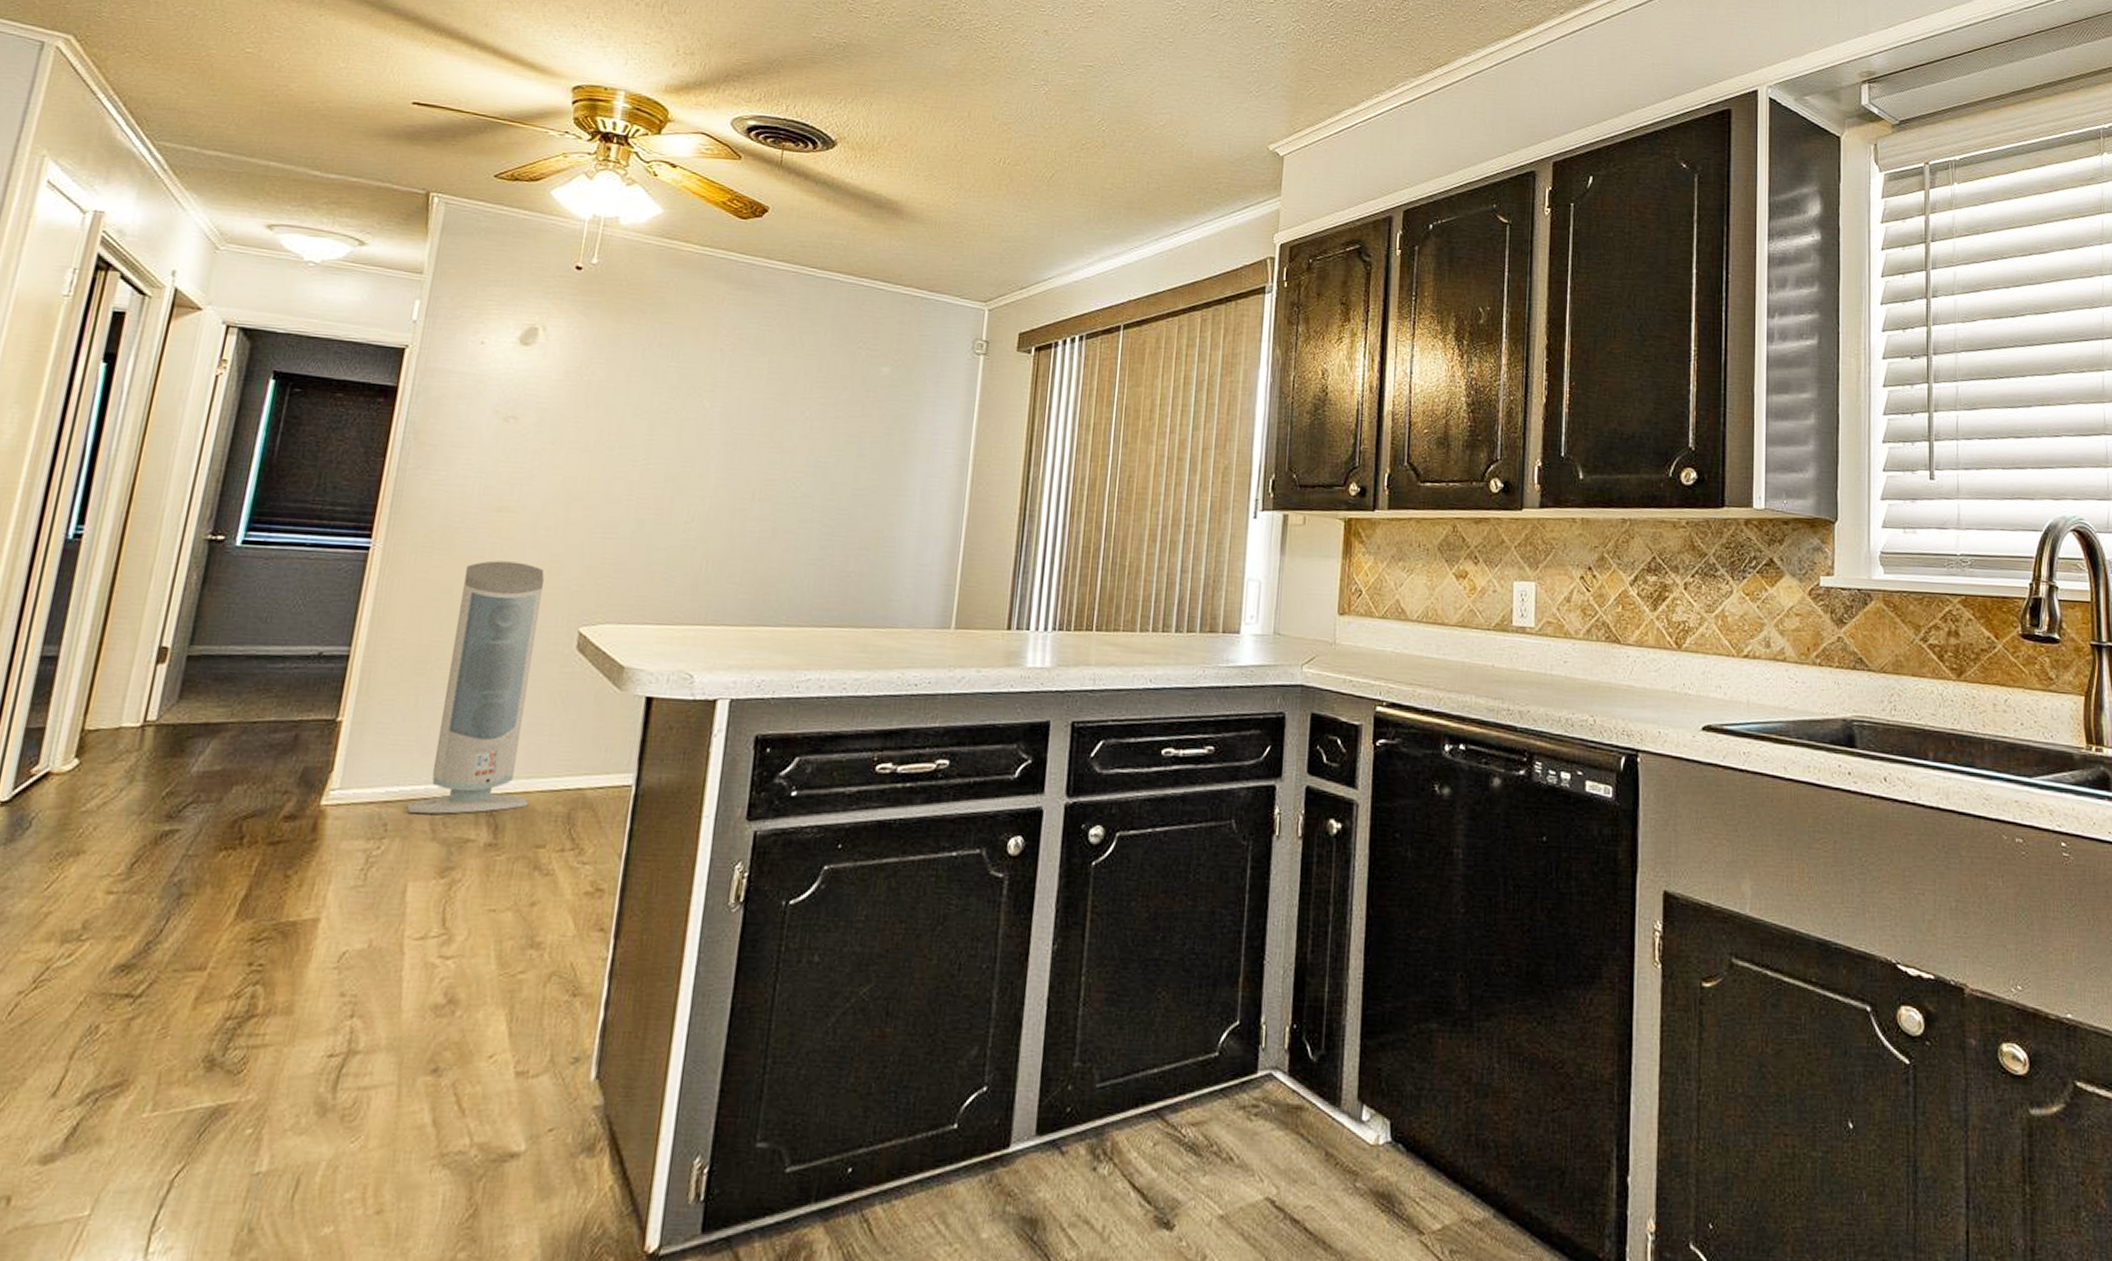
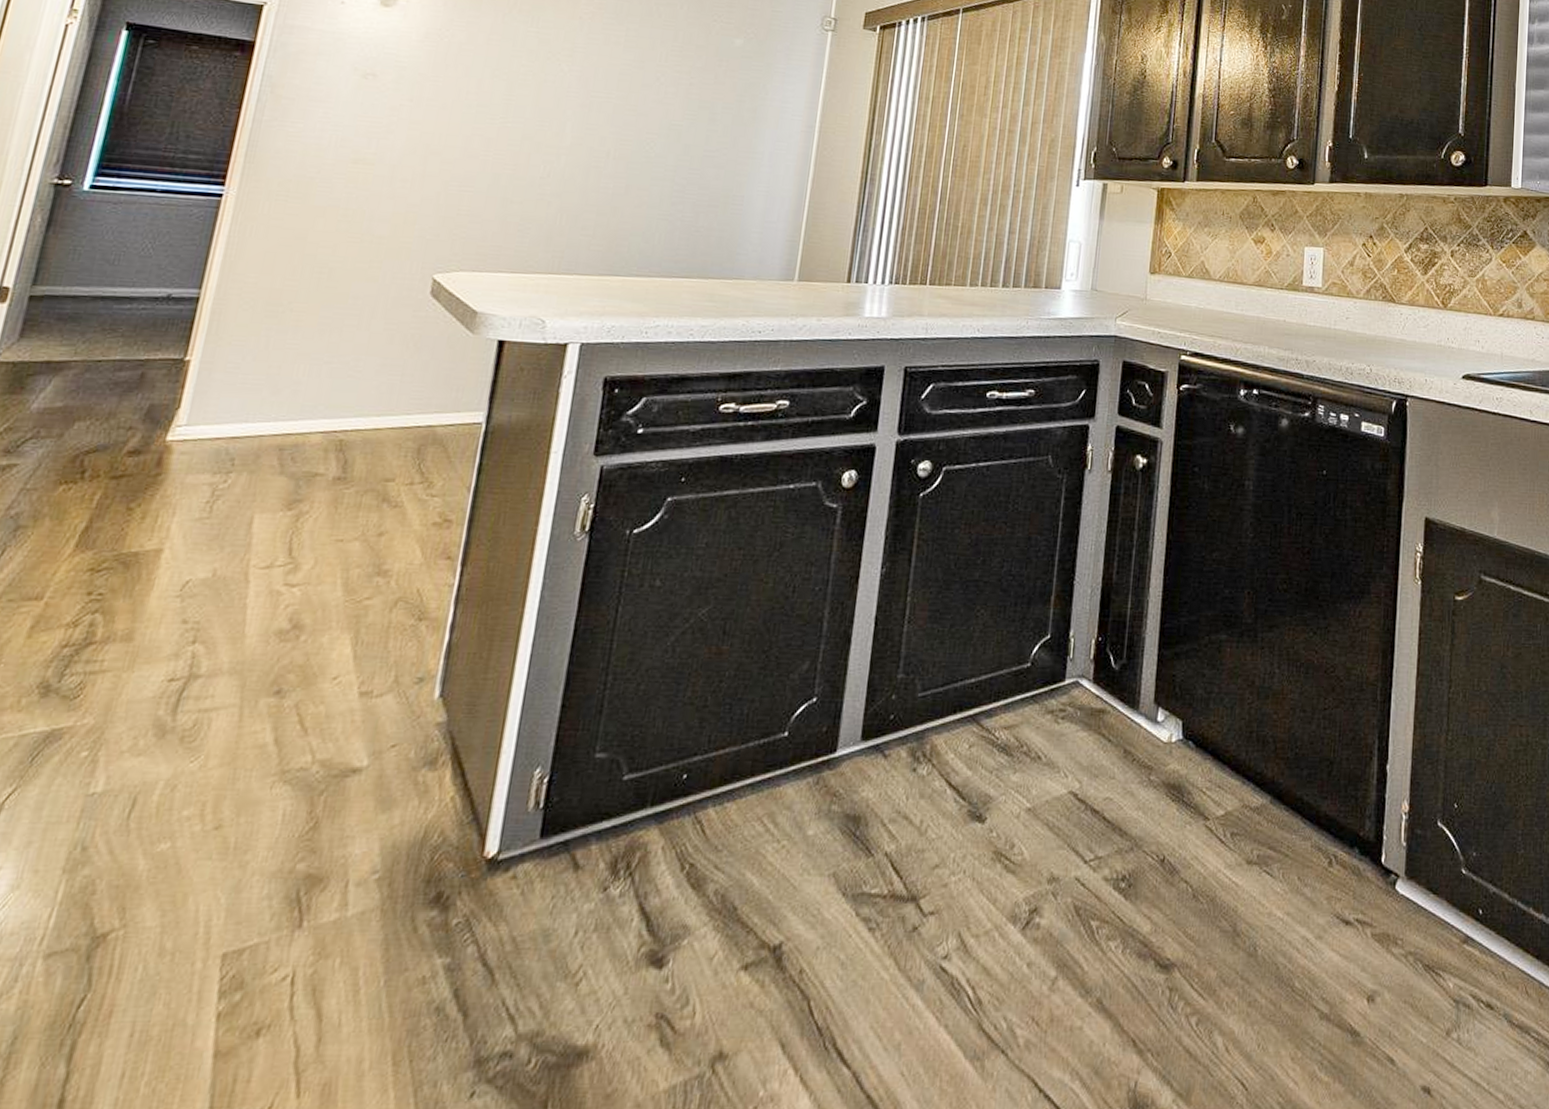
air purifier: present [406,560,545,814] -> none [254,209,400,450]

